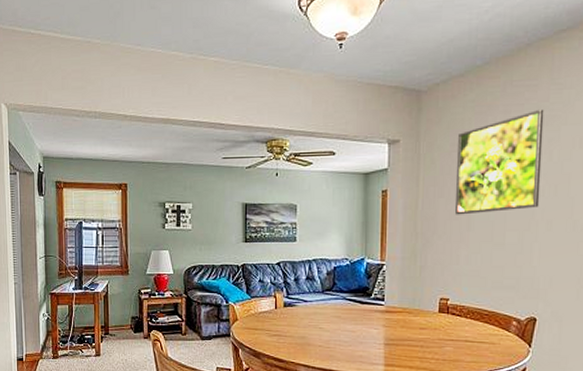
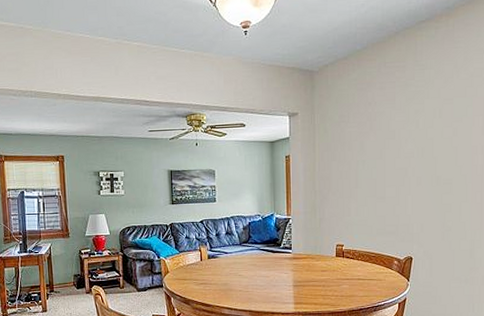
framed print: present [454,109,544,215] -> none [344,85,411,175]

